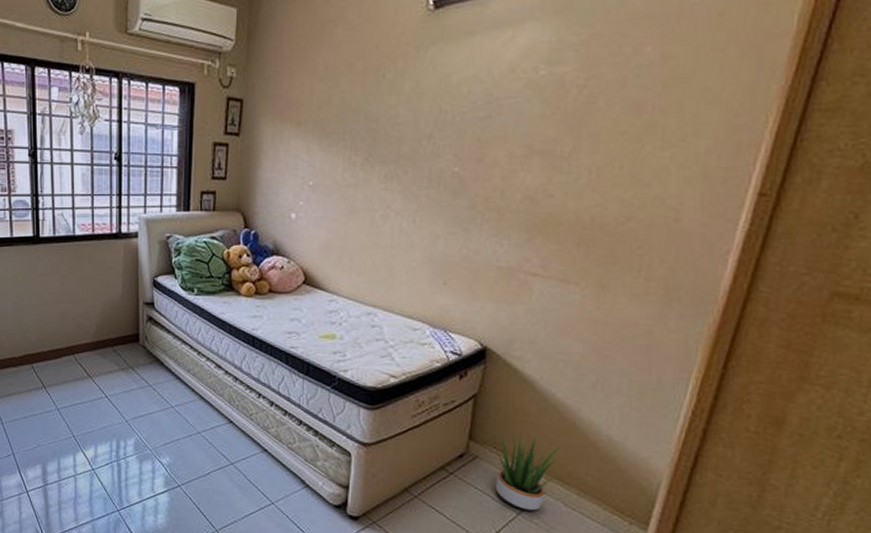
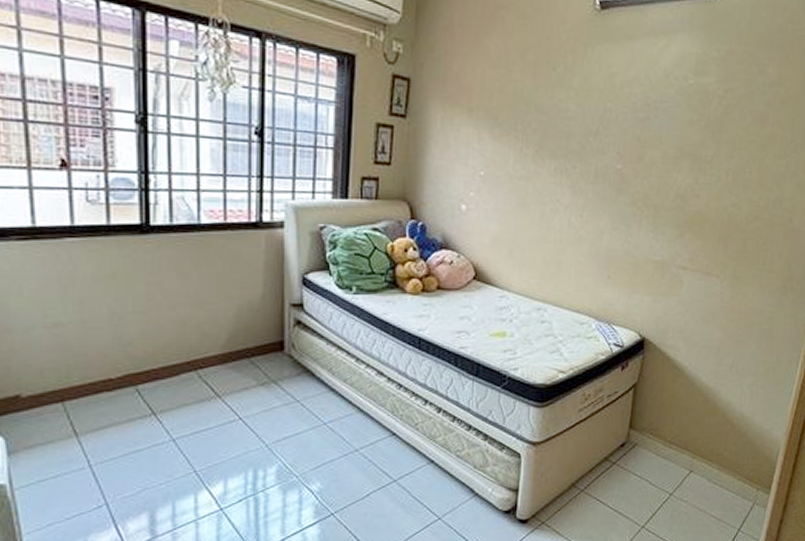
potted plant: present [495,427,562,511] -> none [651,414,706,490]

